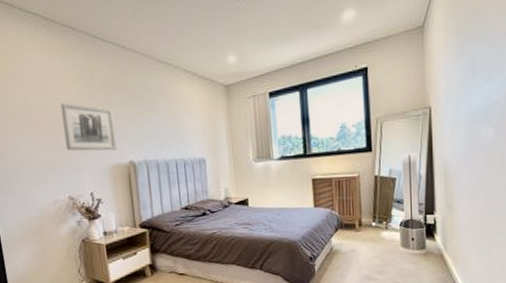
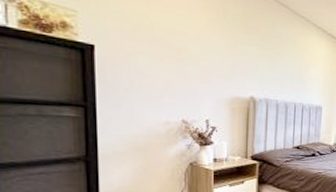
wall art: present [60,103,117,151] -> none [187,29,241,84]

